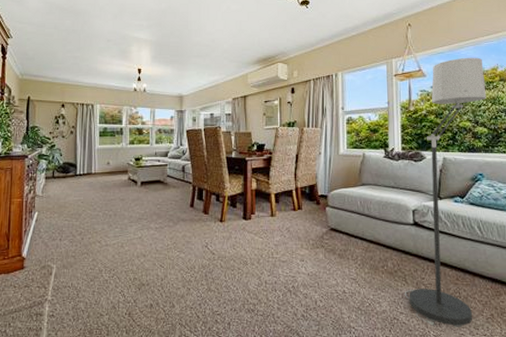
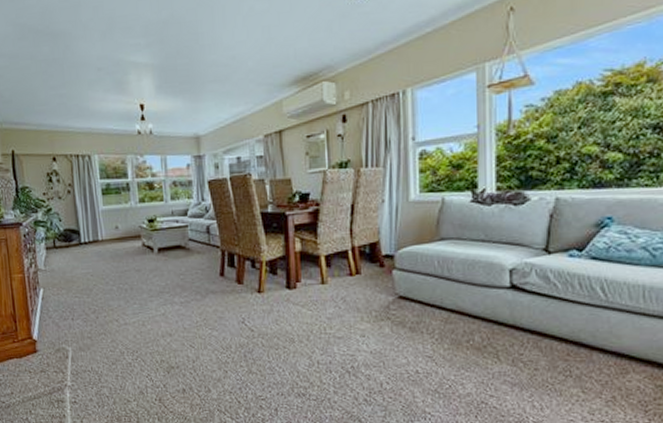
floor lamp: present [405,57,487,327] -> none [497,49,625,412]

